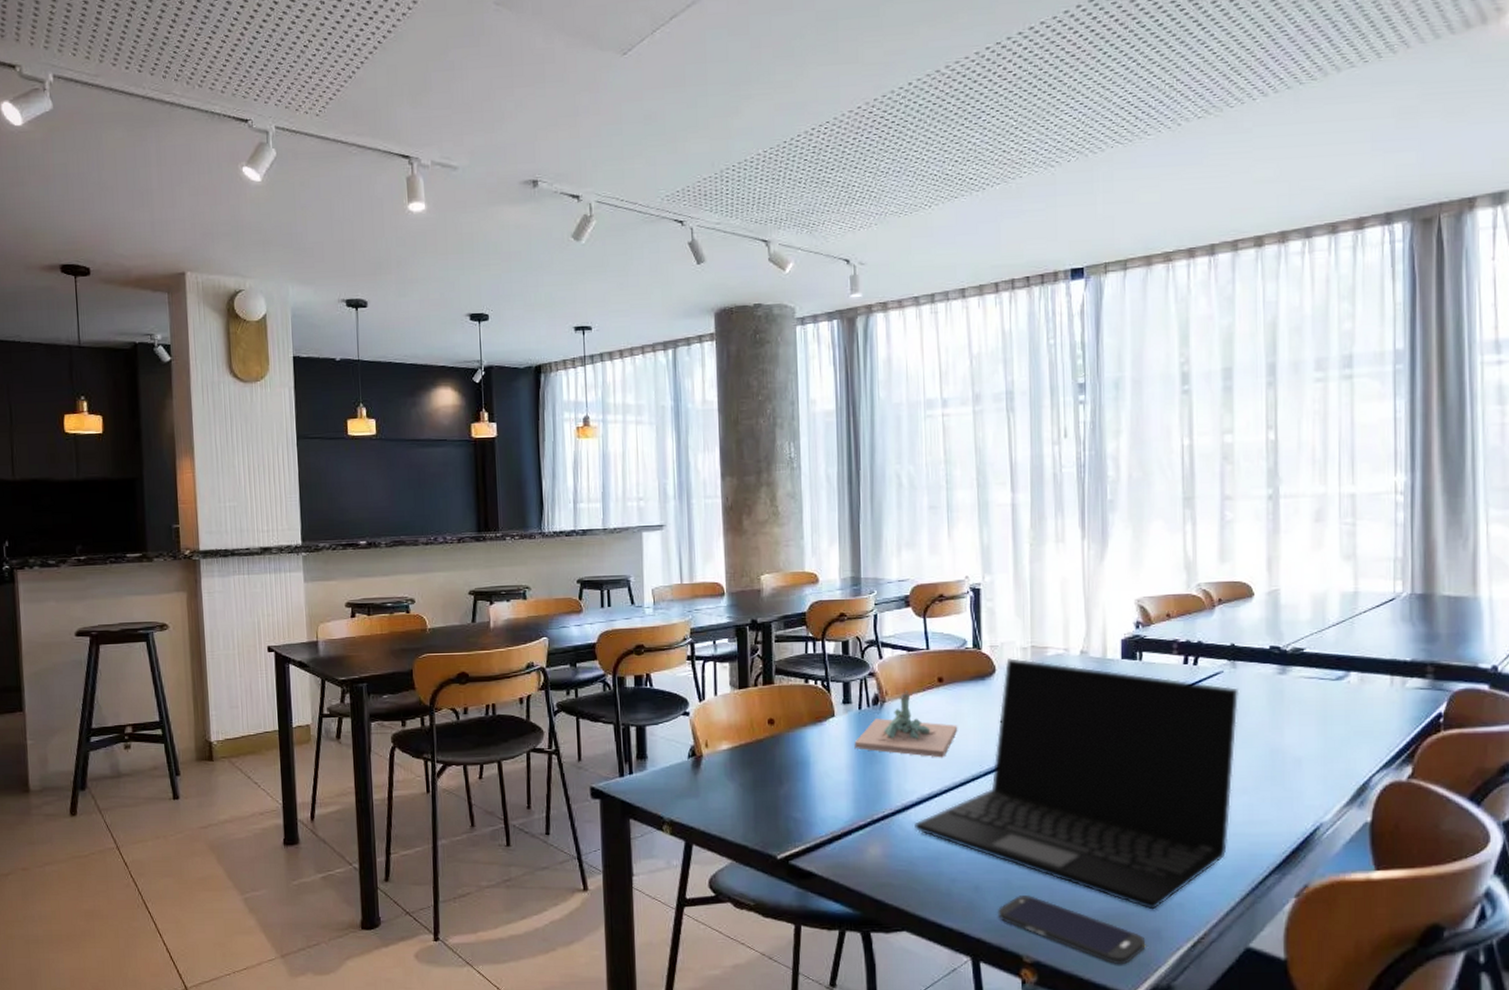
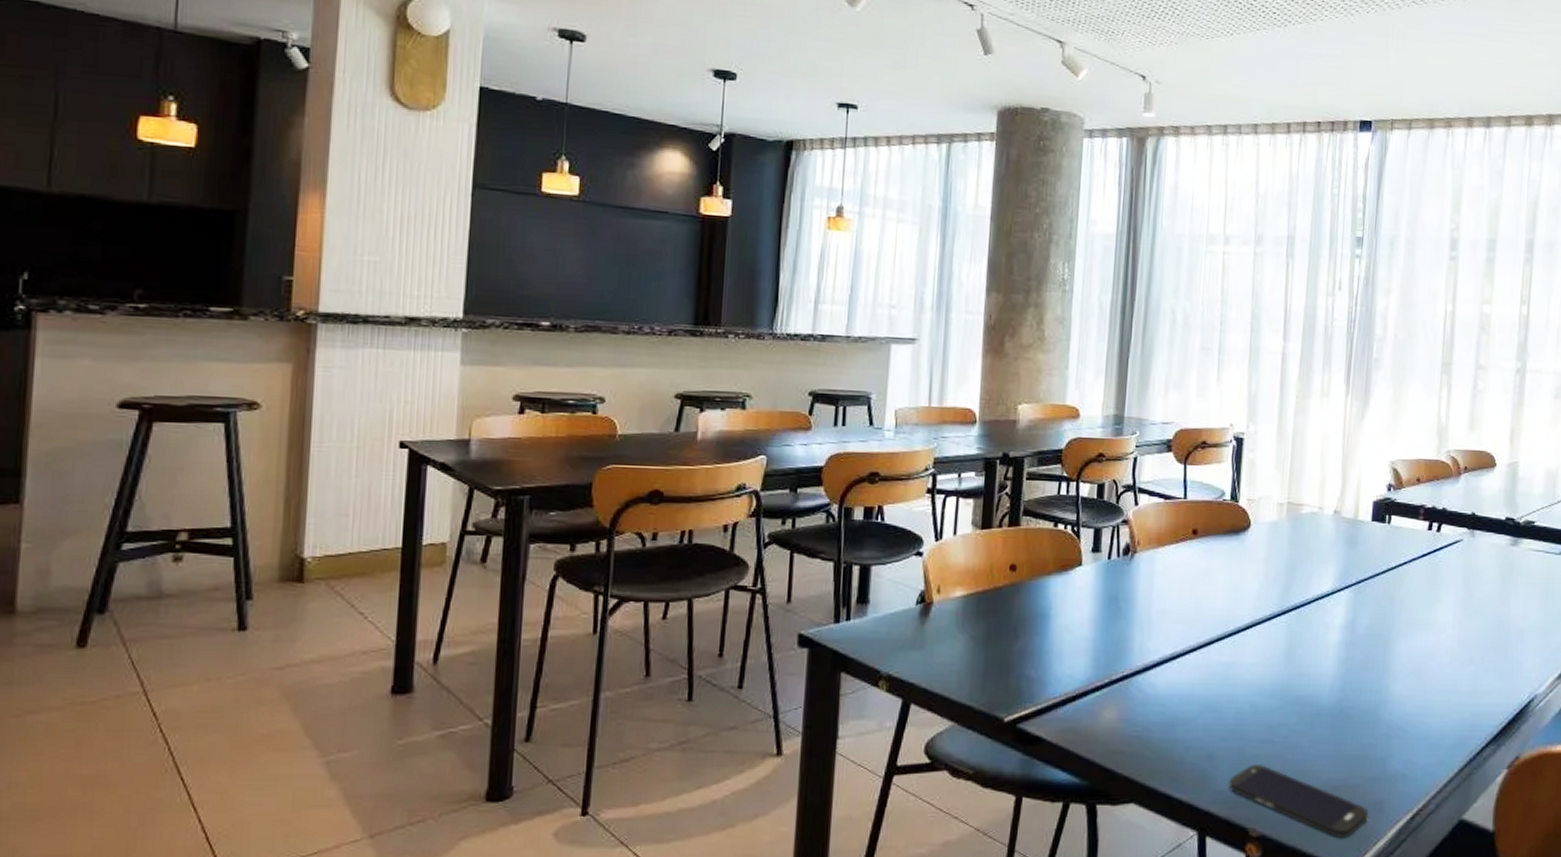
architectural model: present [854,688,958,758] -> none [1099,538,1208,616]
laptop: present [914,658,1240,910] -> none [1153,513,1475,781]

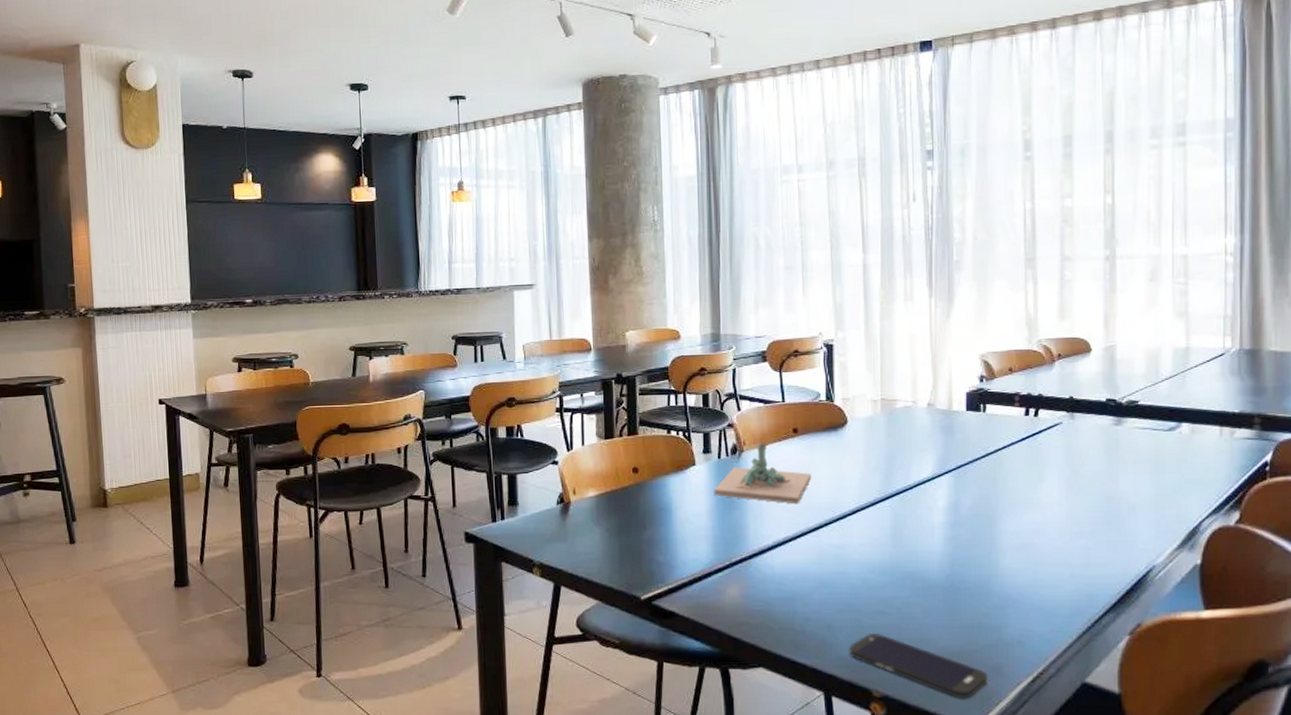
architectural model: none [1099,538,1208,616] -> present [714,438,812,504]

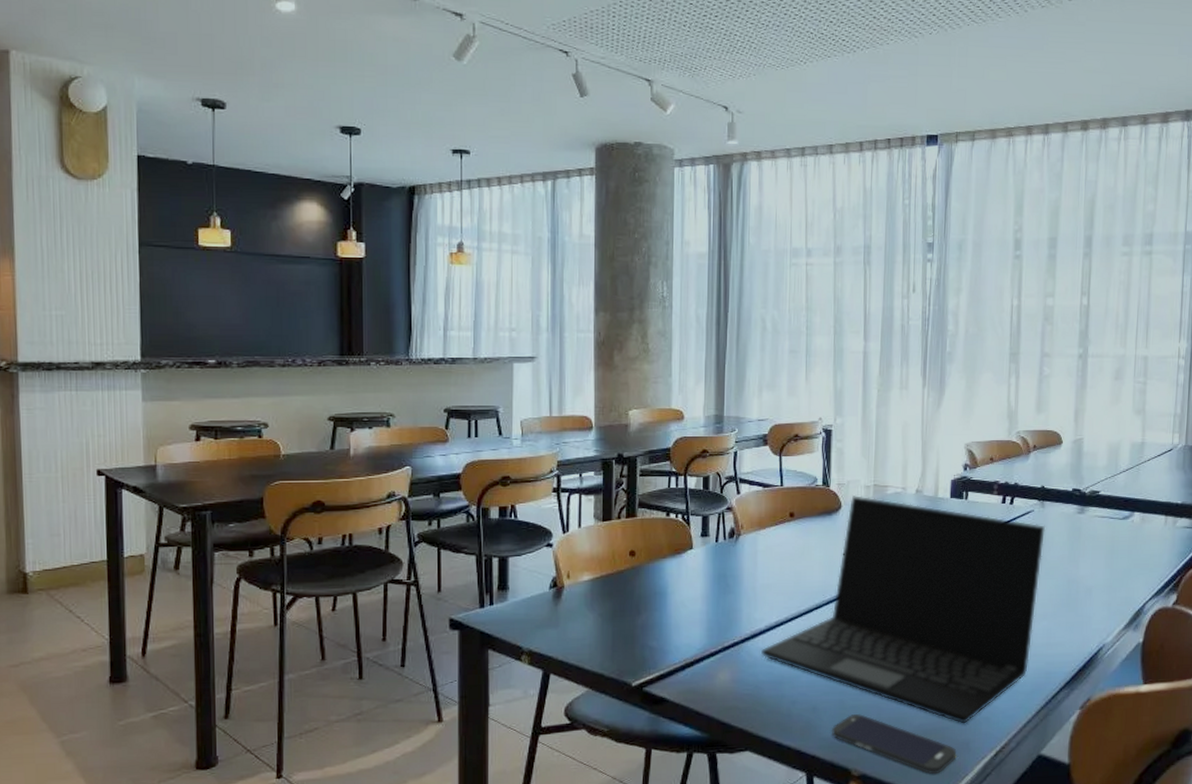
architectural model: present [714,438,812,504] -> none [710,522,805,588]
laptop: none [770,410,1078,647] -> present [761,496,1046,724]

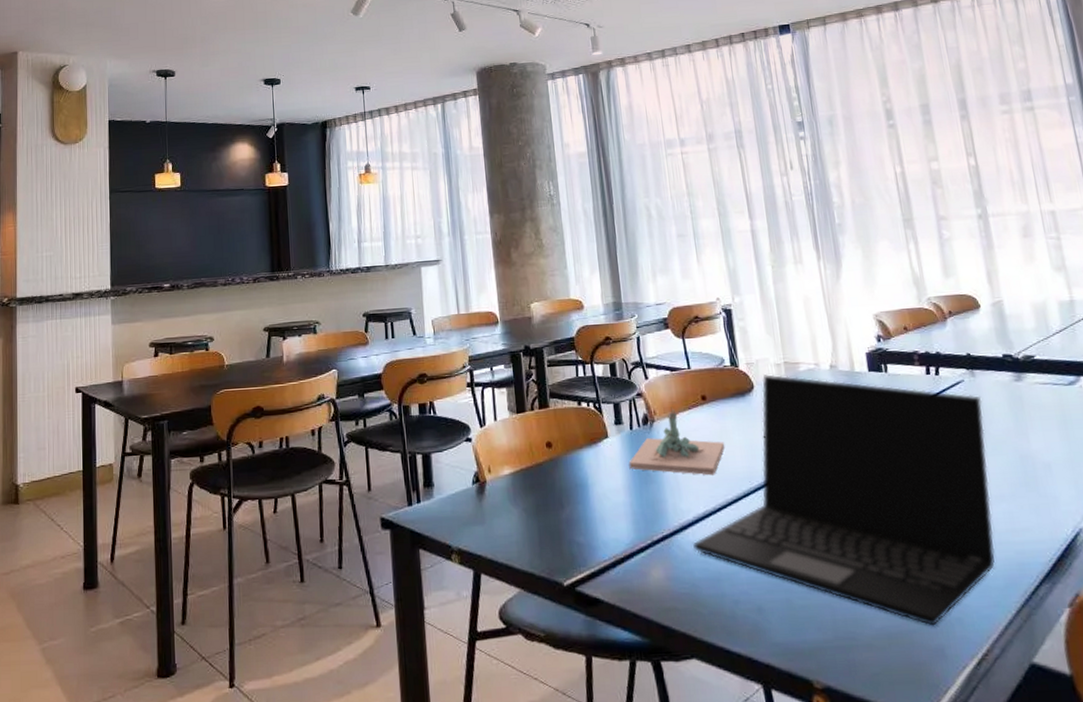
architectural model: none [710,522,805,588] -> present [628,407,725,476]
smartphone: present [832,714,957,775] -> none [783,615,933,688]

